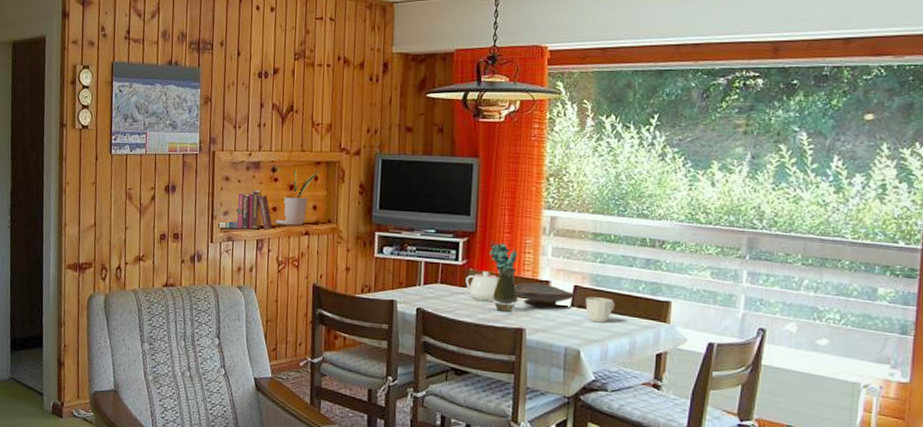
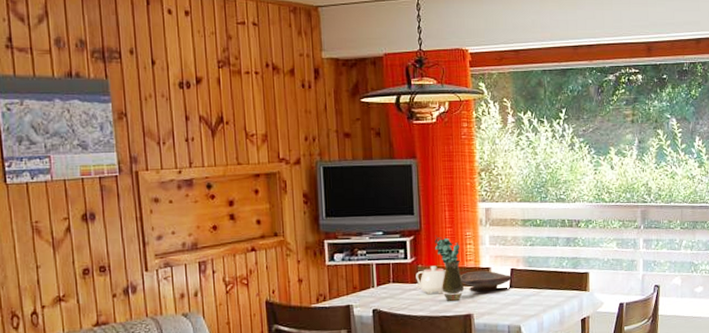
books: present [216,190,273,230] -> none [149,209,215,255]
potted plant: present [276,169,320,227] -> none [217,183,260,245]
cup: present [585,297,615,323] -> none [521,276,545,299]

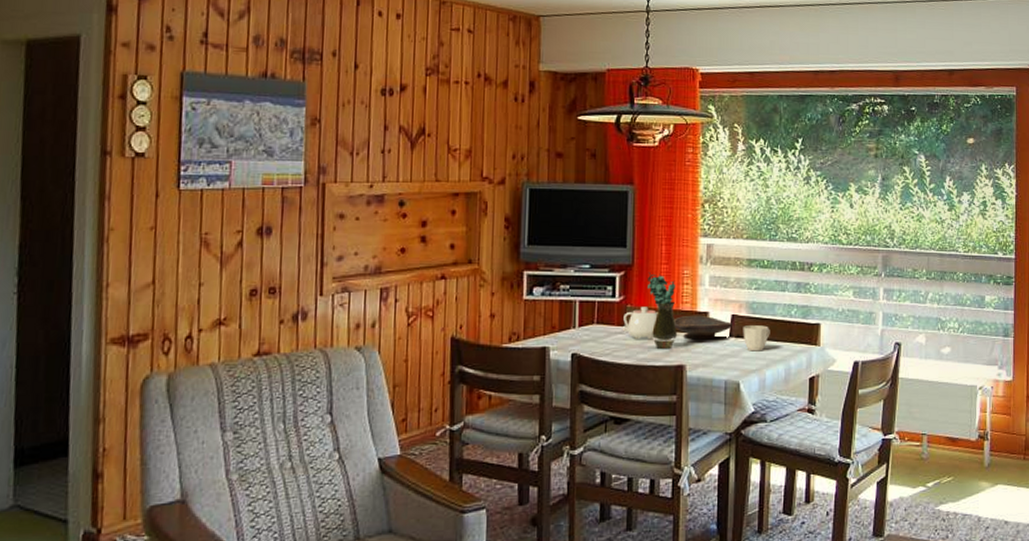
cup: none [521,276,545,299] -> present [743,325,770,351]

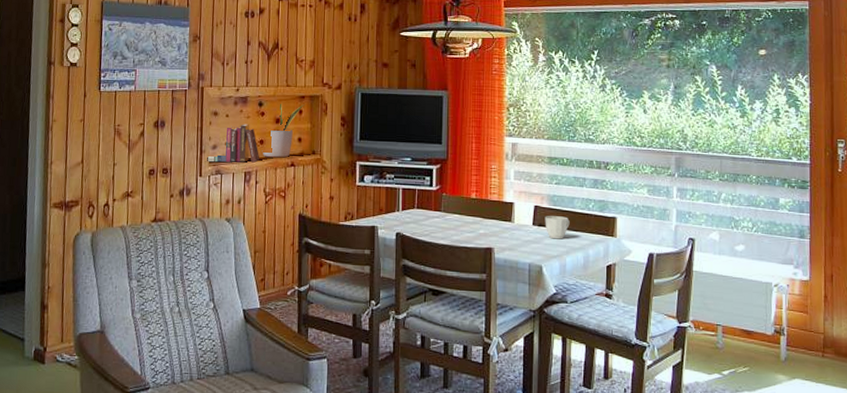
books: none [327,228,401,278] -> present [204,124,260,163]
potted plant: none [404,202,458,271] -> present [263,103,304,159]
teapot: present [622,307,658,340] -> none [438,195,469,225]
vase: present [648,272,677,348] -> none [460,166,486,233]
decorative bowl: present [674,315,732,340] -> none [483,204,535,227]

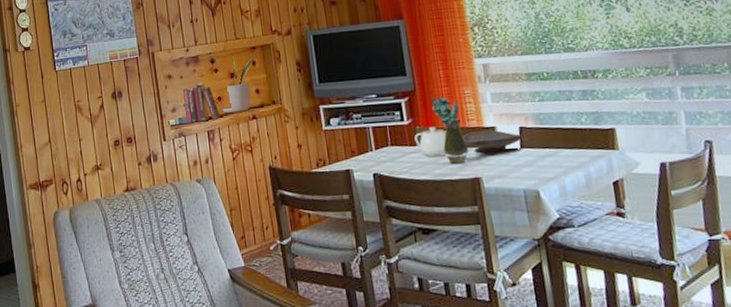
teapot: none [438,195,469,225] -> present [414,126,447,158]
vase: none [460,166,486,233] -> present [430,95,469,164]
decorative bowl: none [483,204,535,227] -> present [463,130,522,153]
cup: present [545,216,570,239] -> none [533,134,563,160]

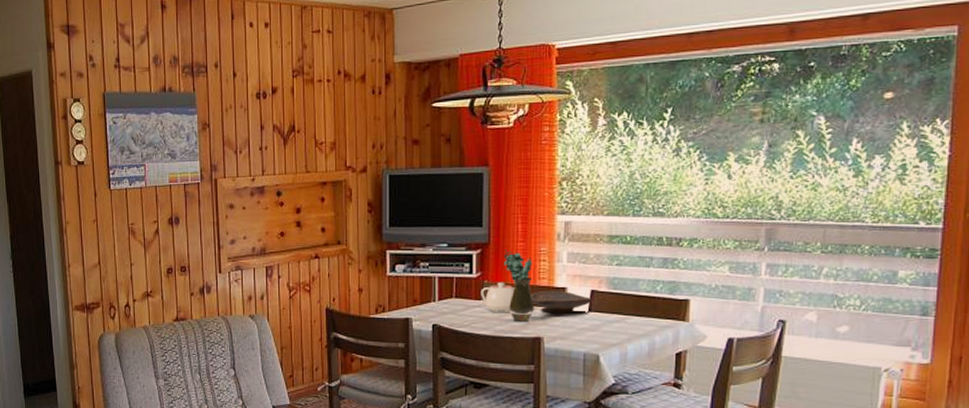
books: present [166,82,221,126] -> none [223,215,282,258]
potted plant: present [222,55,257,115] -> none [284,191,326,251]

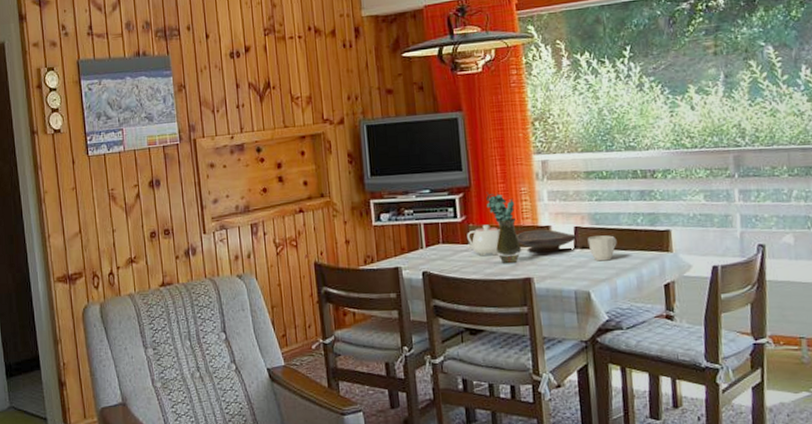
cup: none [603,301,633,326] -> present [587,235,617,261]

